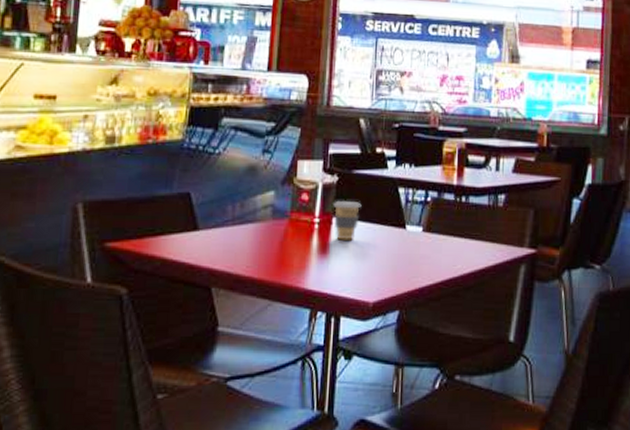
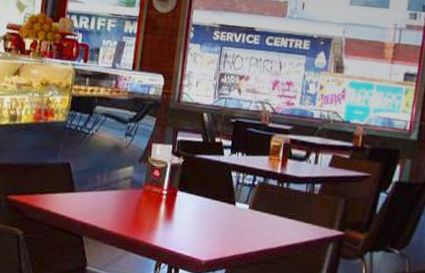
coffee cup: present [333,200,362,240] -> none [178,178,201,211]

